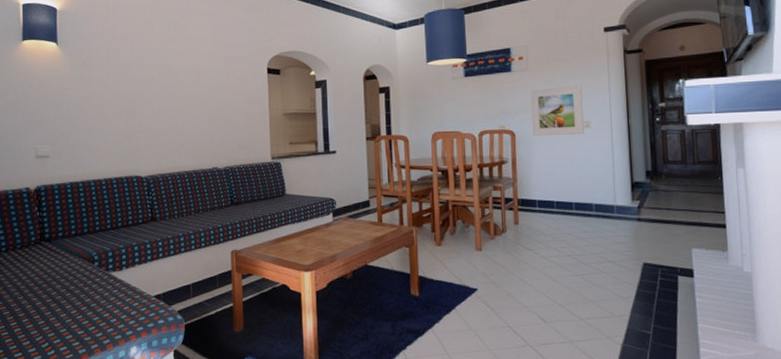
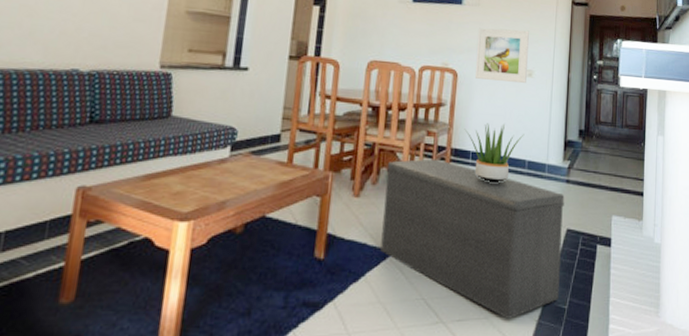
bench: none [461,209,642,344] -> present [380,158,565,321]
potted plant: none [528,173,588,226] -> present [464,123,524,182]

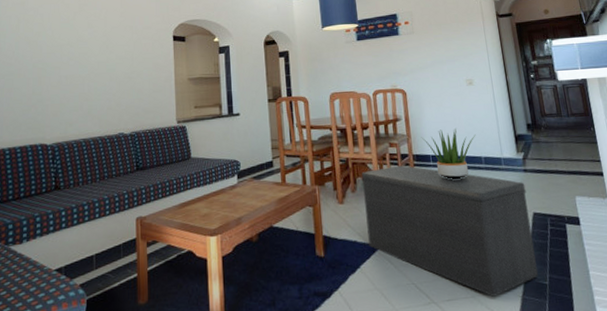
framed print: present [474,28,529,83] -> none [417,46,468,94]

